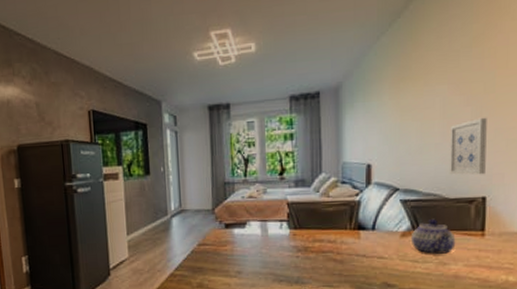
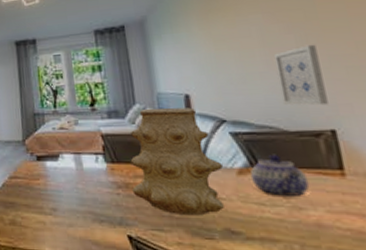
vase: none [310,177,389,273] -> present [130,107,224,216]

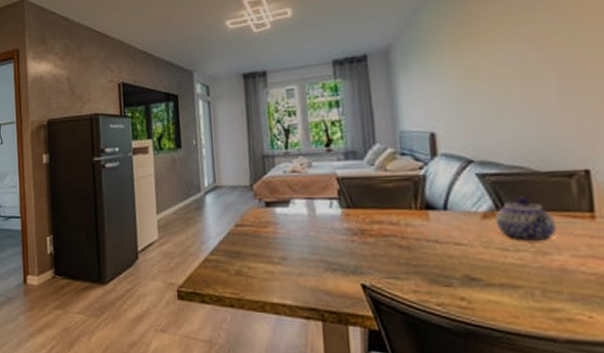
vase: present [130,107,224,216] -> none [367,147,466,263]
wall art: present [274,44,329,106] -> none [531,75,585,144]

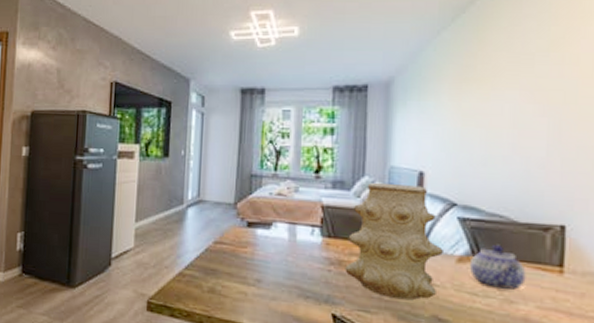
vase: none [367,147,466,263] -> present [345,182,443,301]

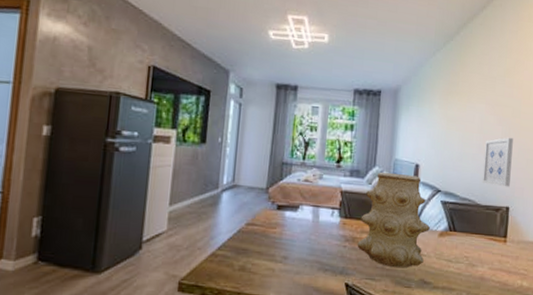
teapot: present [470,244,526,290] -> none [448,221,484,256]
wall art: none [520,131,567,199] -> present [483,137,513,187]

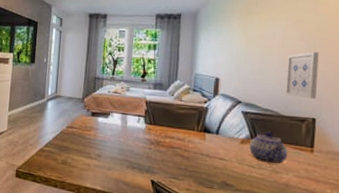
vase: present [357,171,430,268] -> none [161,85,231,171]
teapot: none [448,221,484,256] -> present [249,131,288,163]

